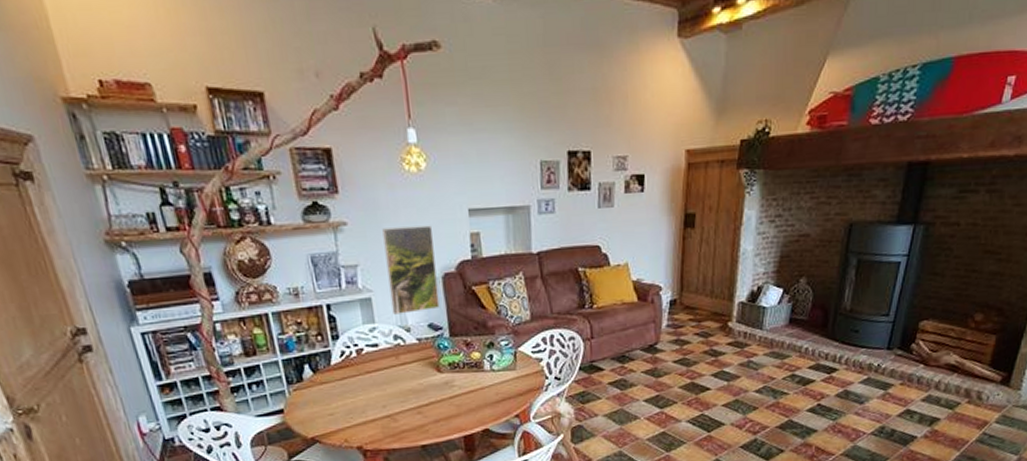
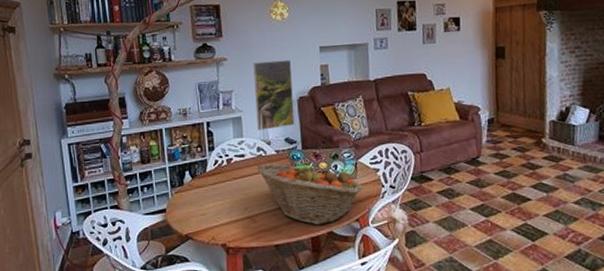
fruit basket: none [395,353,523,423] -> present [257,163,363,226]

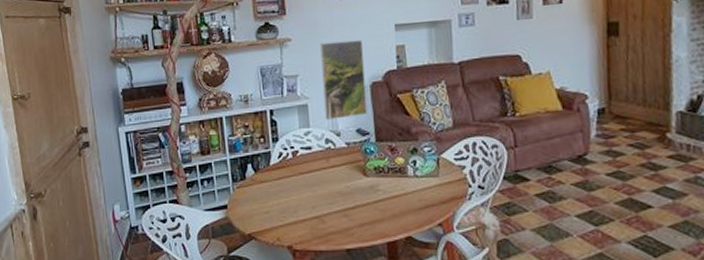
fruit basket: present [257,163,363,226] -> none [326,157,446,229]

